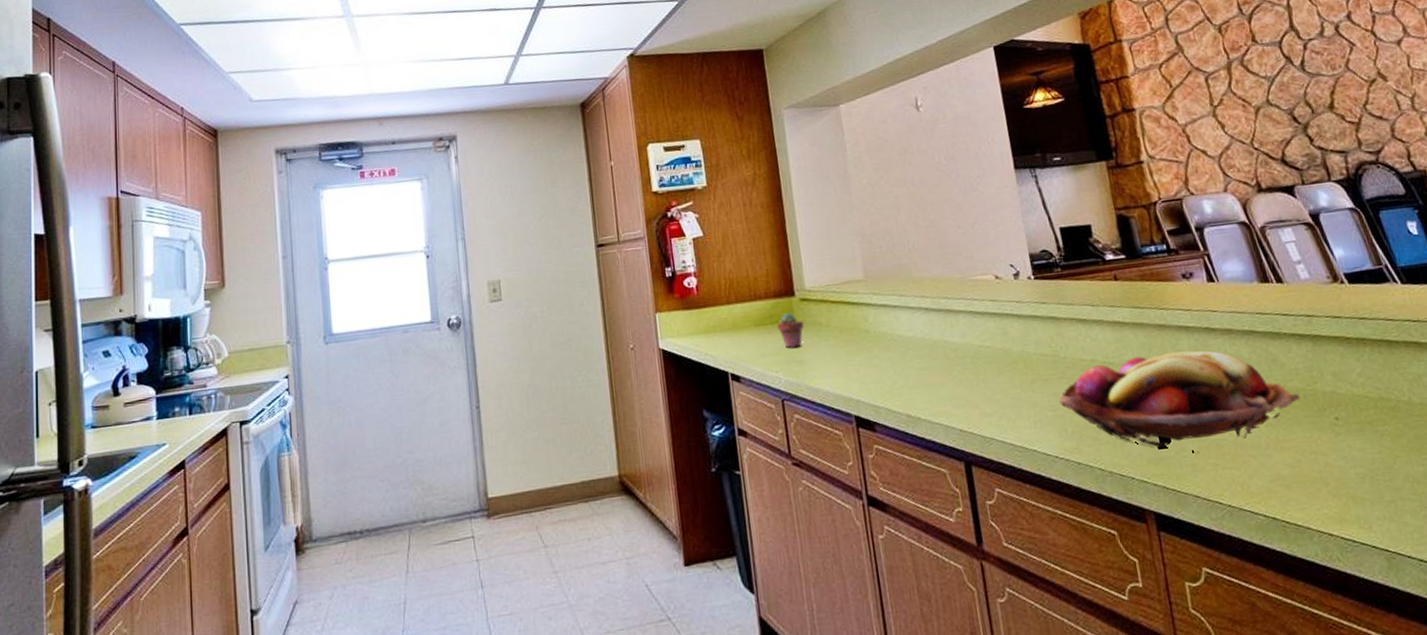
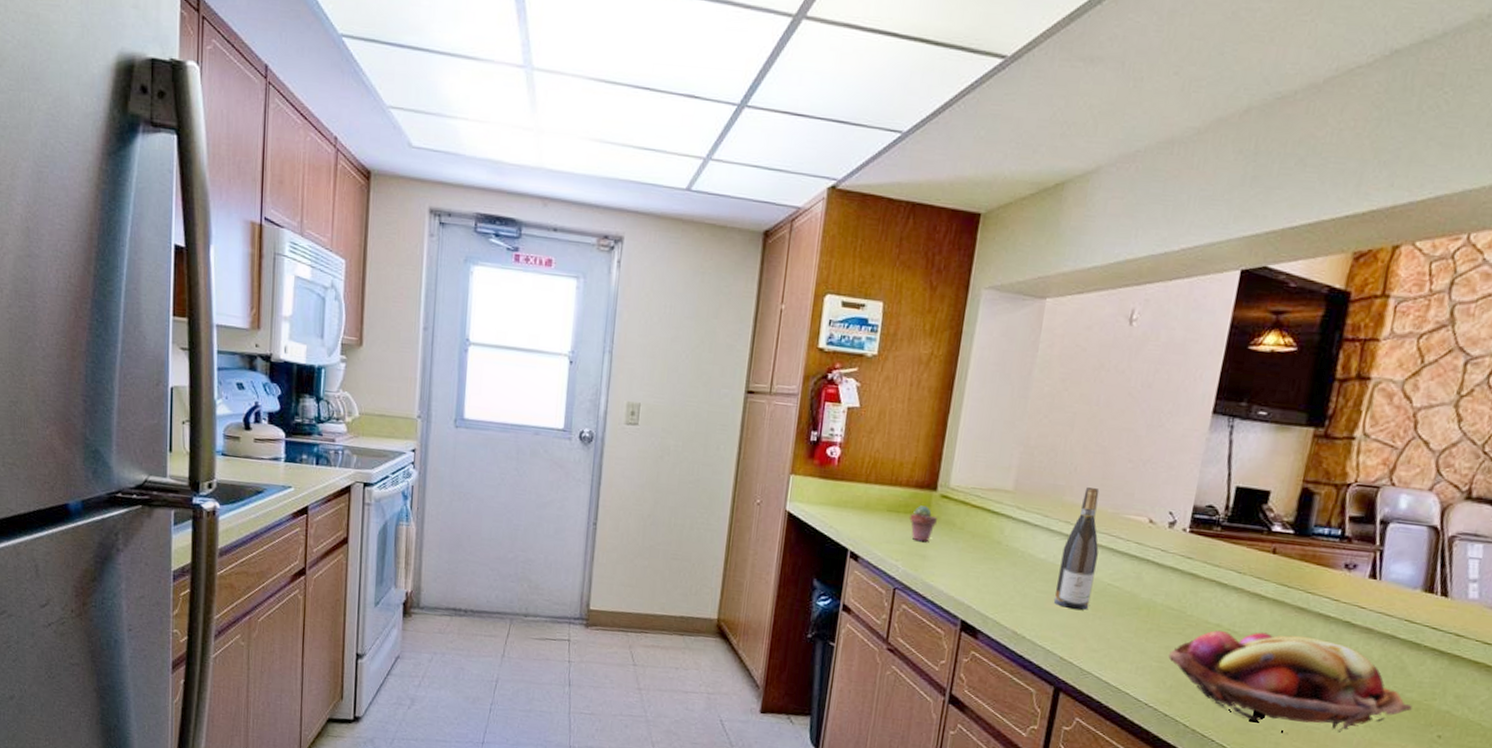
wine bottle: none [926,259,970,379] -> present [1053,487,1100,610]

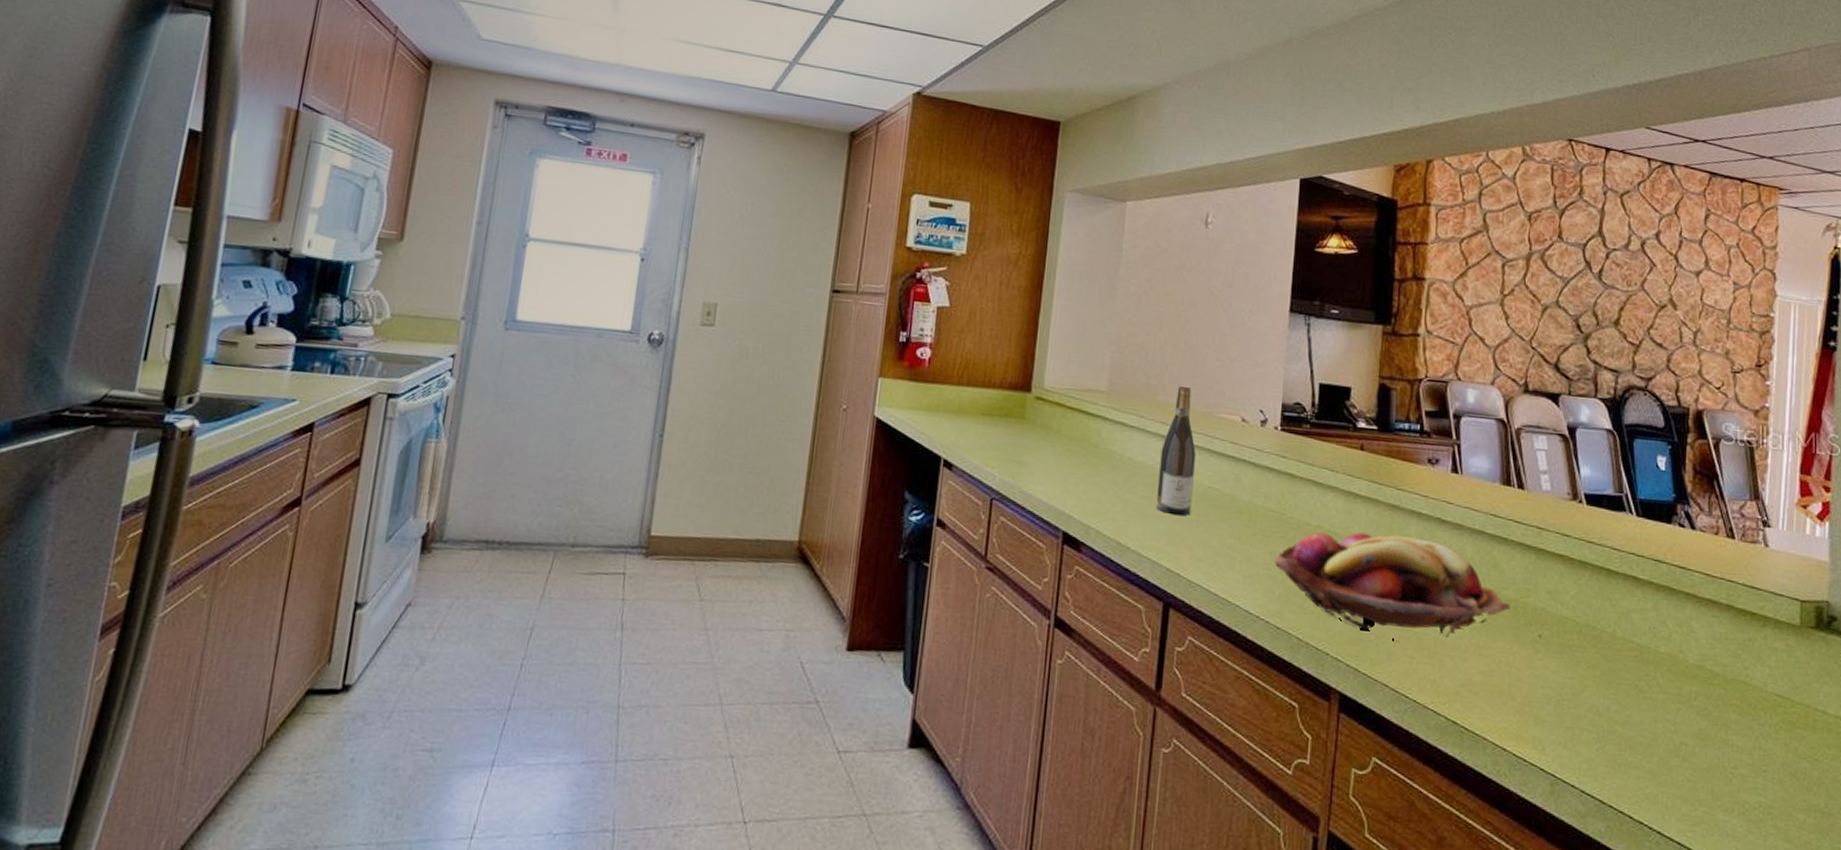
potted succulent: present [909,505,937,542] -> none [1004,408,1033,447]

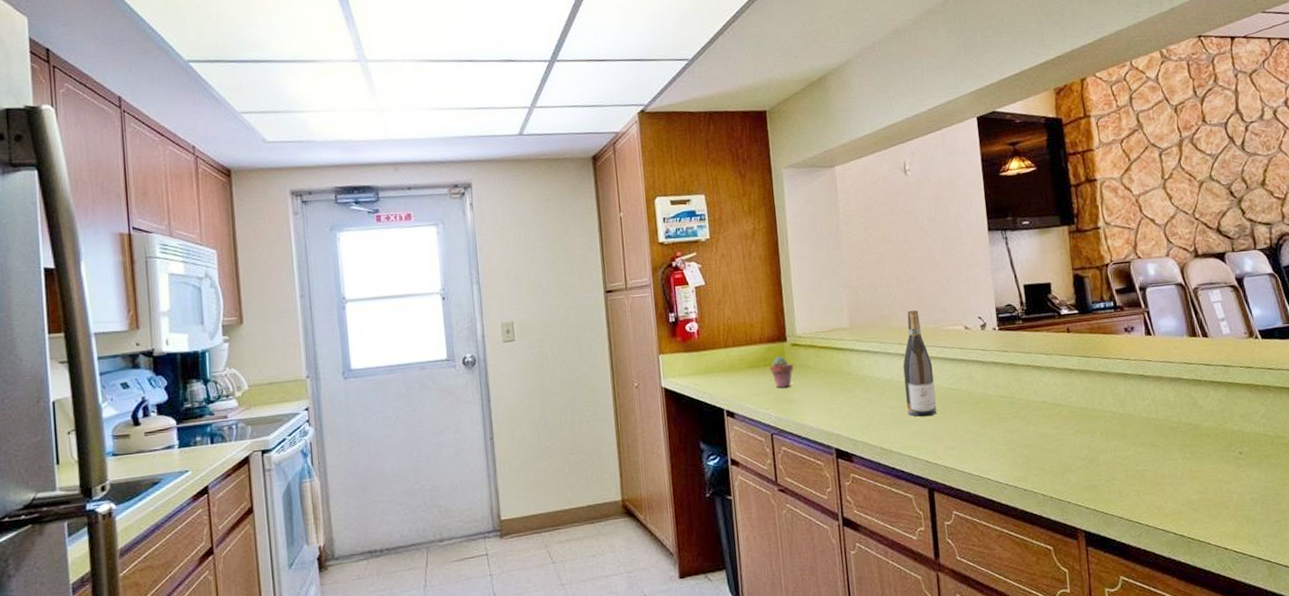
potted succulent: none [1004,408,1033,447] -> present [769,356,793,388]
fruit basket: present [1274,532,1512,642] -> none [1012,394,1213,482]

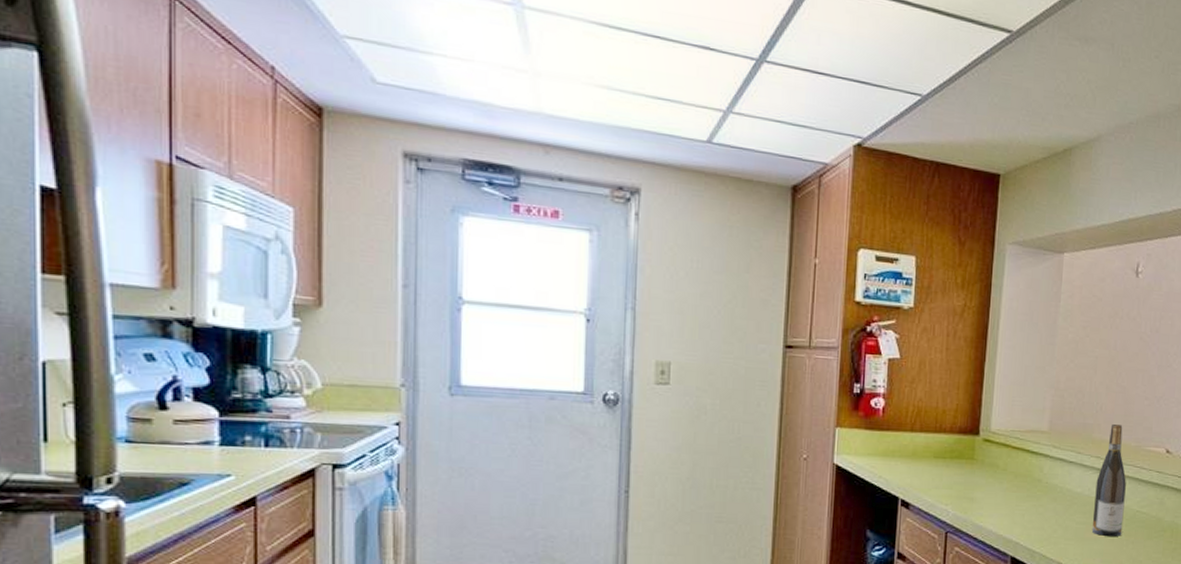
potted succulent: present [769,356,793,388] -> none [956,450,981,485]

